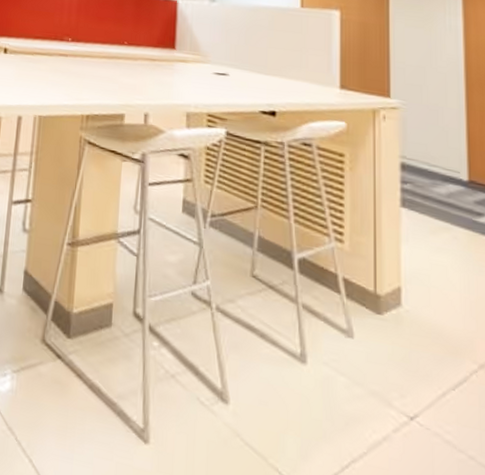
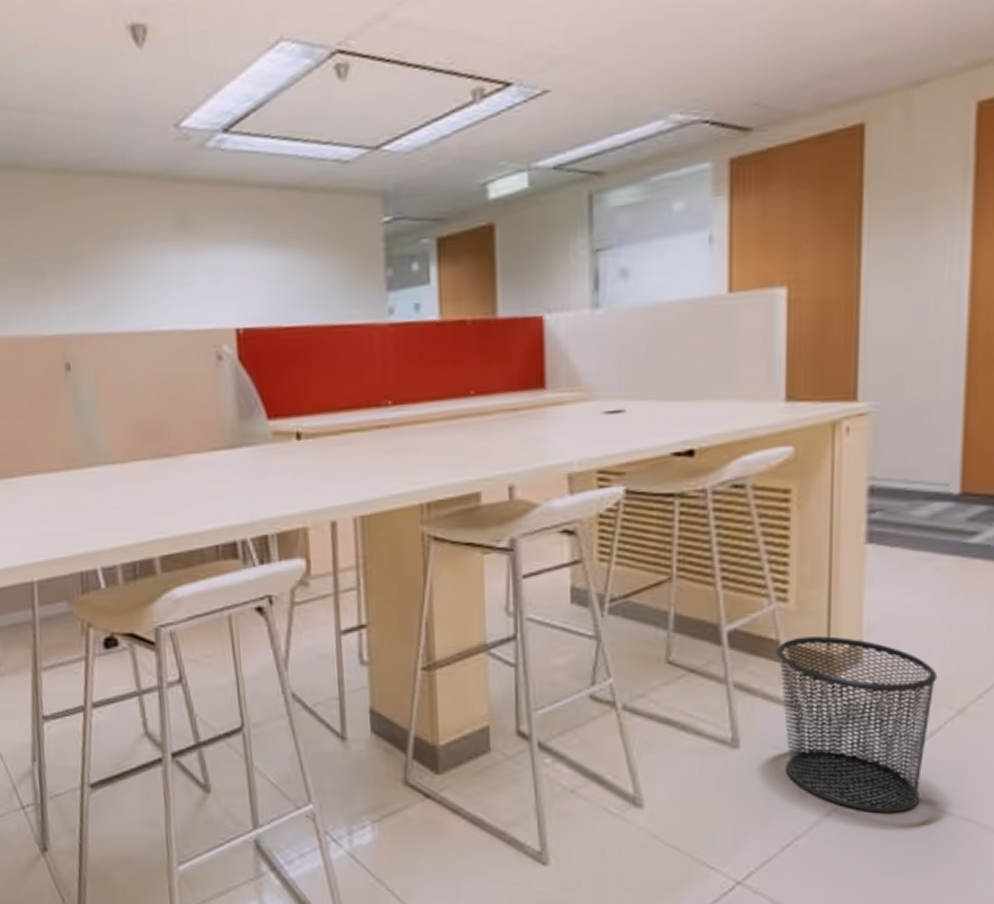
waste bin: none [335,274,462,453] -> present [776,636,938,813]

